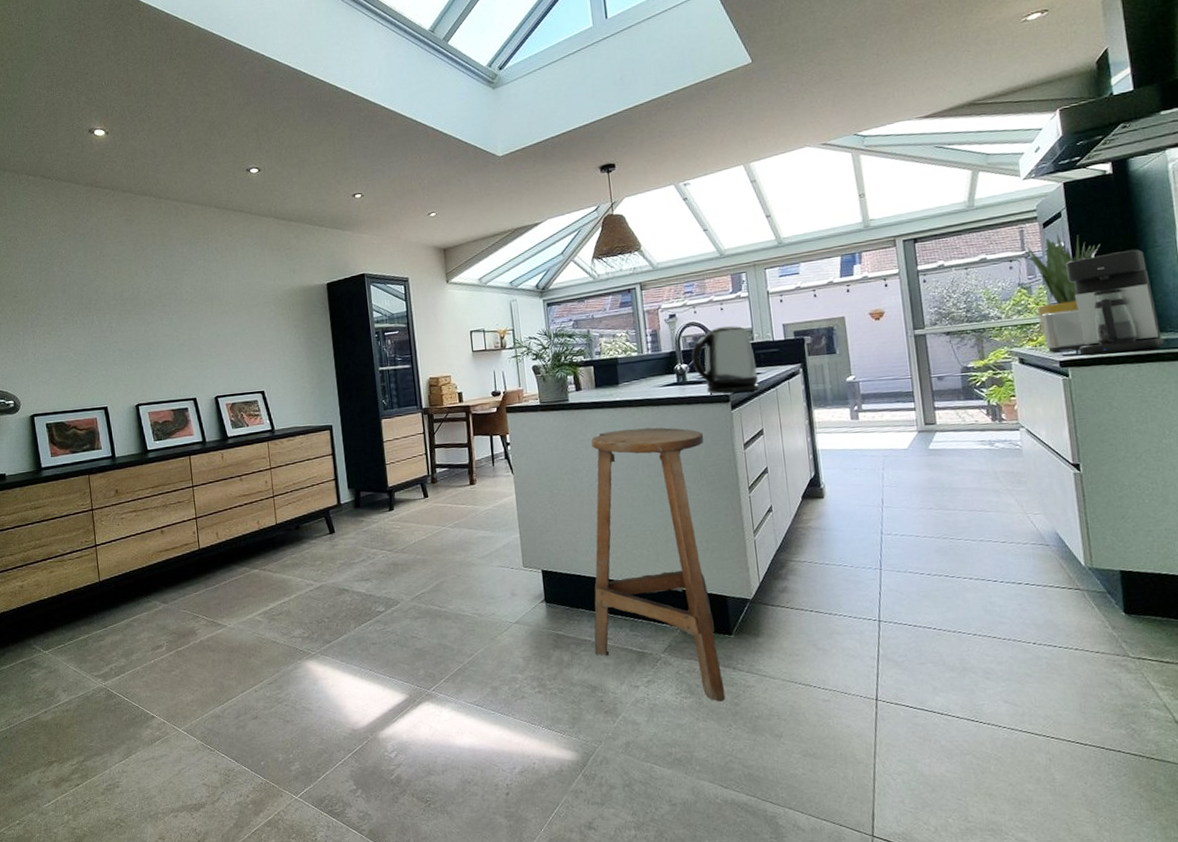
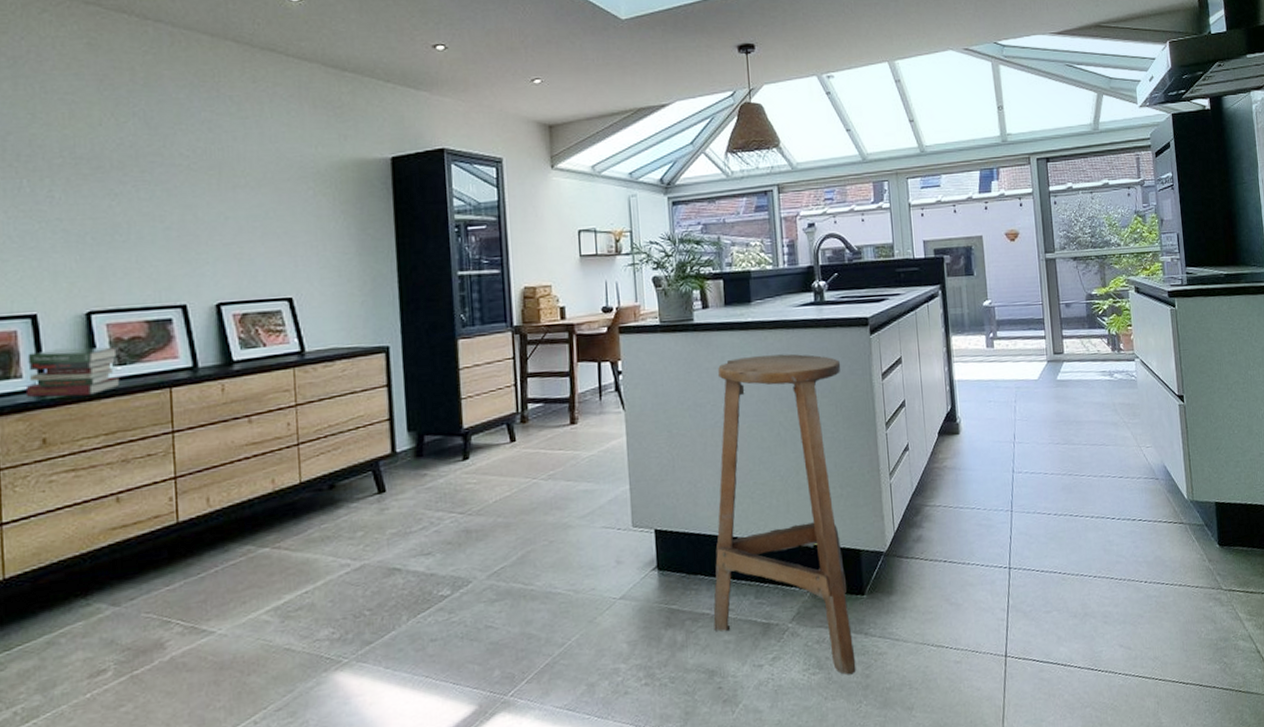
books: none [104,428,159,462] -> present [25,346,121,397]
kettle: present [691,326,759,394] -> none [830,240,898,317]
planter: present [1021,233,1100,350] -> none [1137,163,1201,279]
toaster: present [1041,309,1088,353] -> none [1153,240,1191,283]
coffee maker: present [1066,249,1165,356] -> none [1173,184,1250,287]

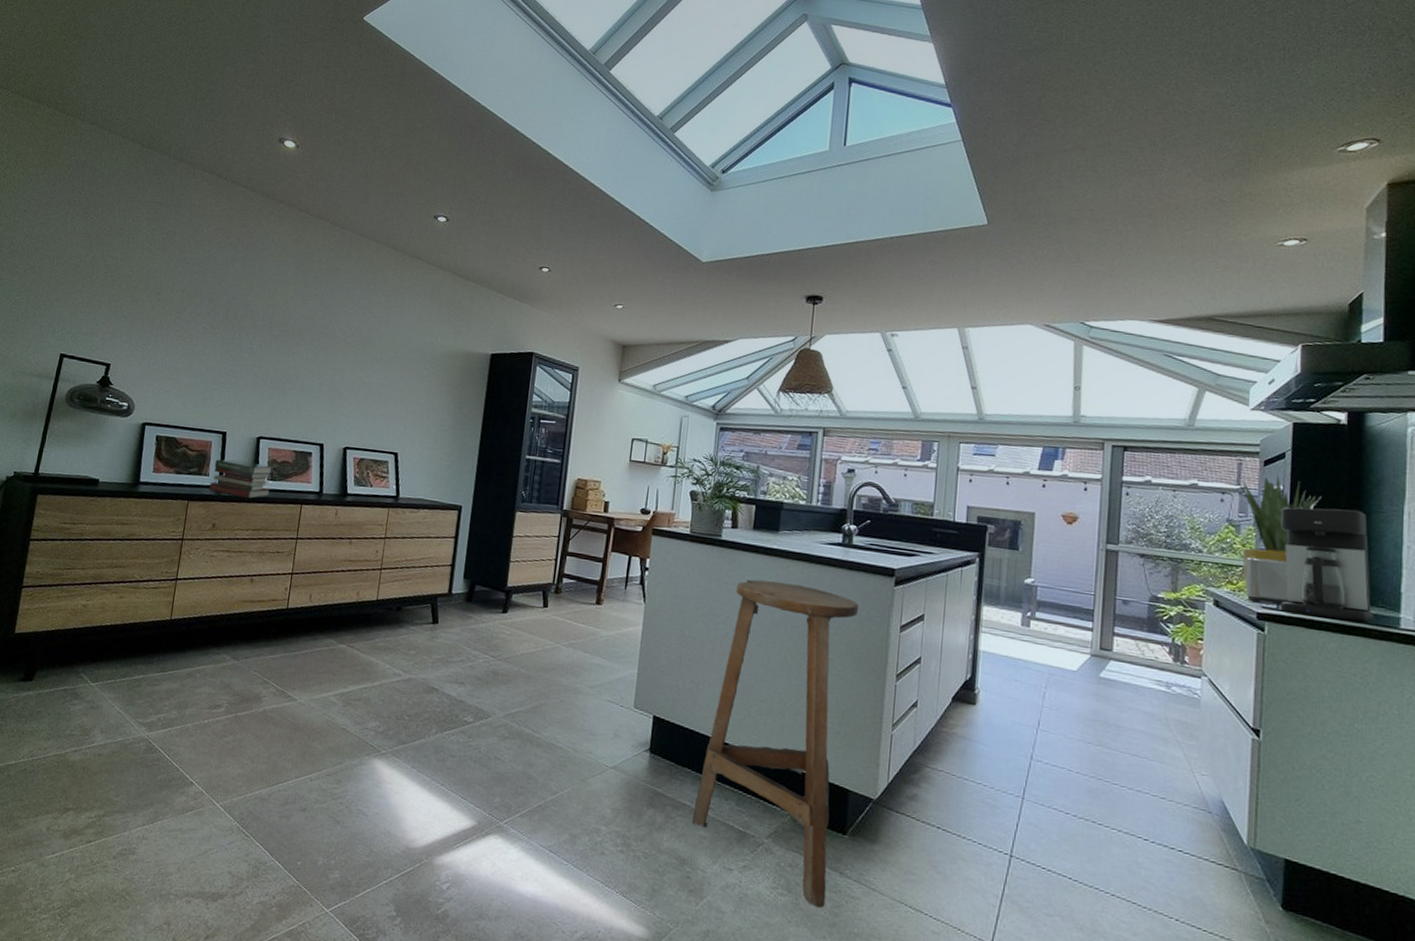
planter: none [1137,163,1201,279] -> present [1236,474,1322,597]
toaster: none [1153,240,1191,283] -> present [1245,558,1291,606]
coffee maker: none [1173,184,1250,287] -> present [1280,506,1374,623]

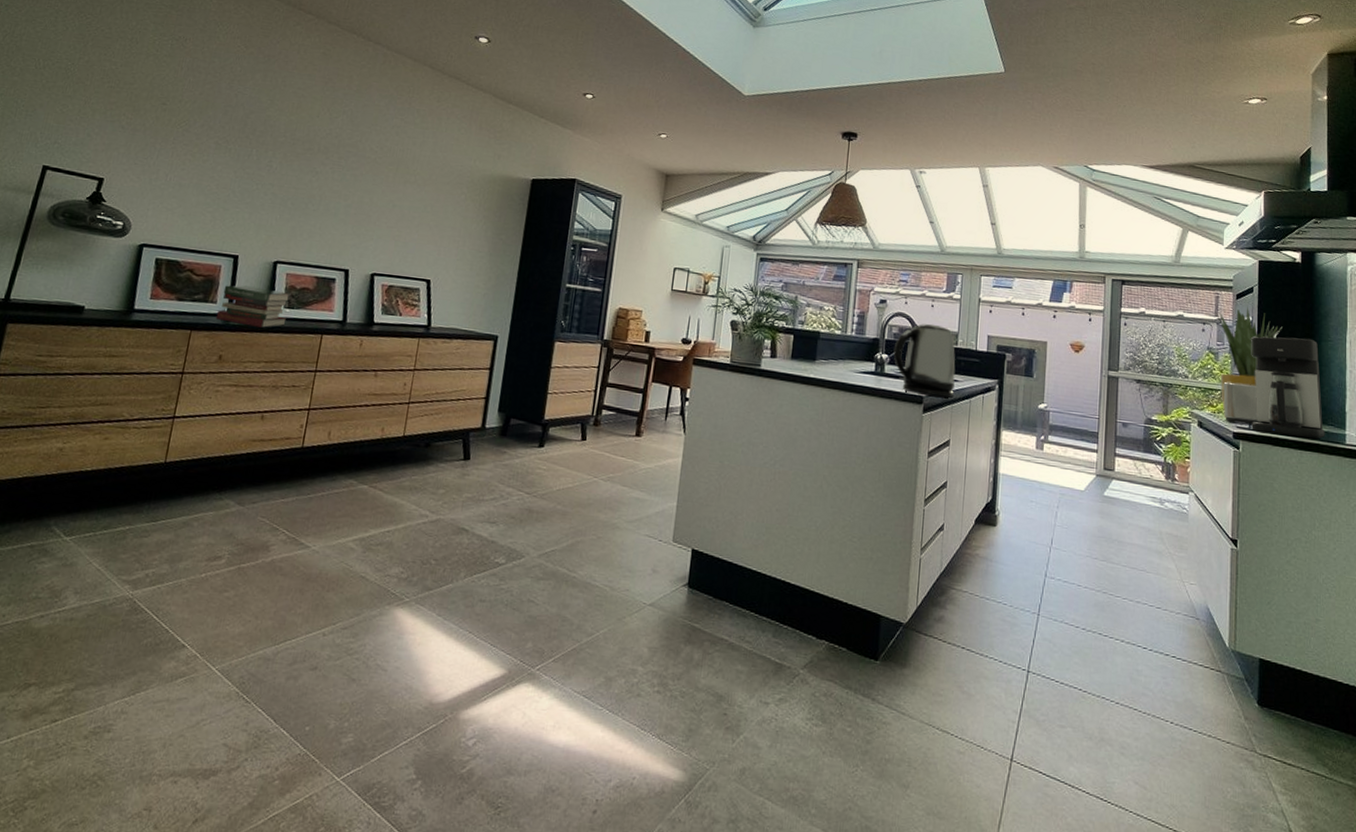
bar stool: present [692,579,859,908] -> none [729,408,891,736]
kettle: none [862,494,931,571] -> present [893,324,956,398]

